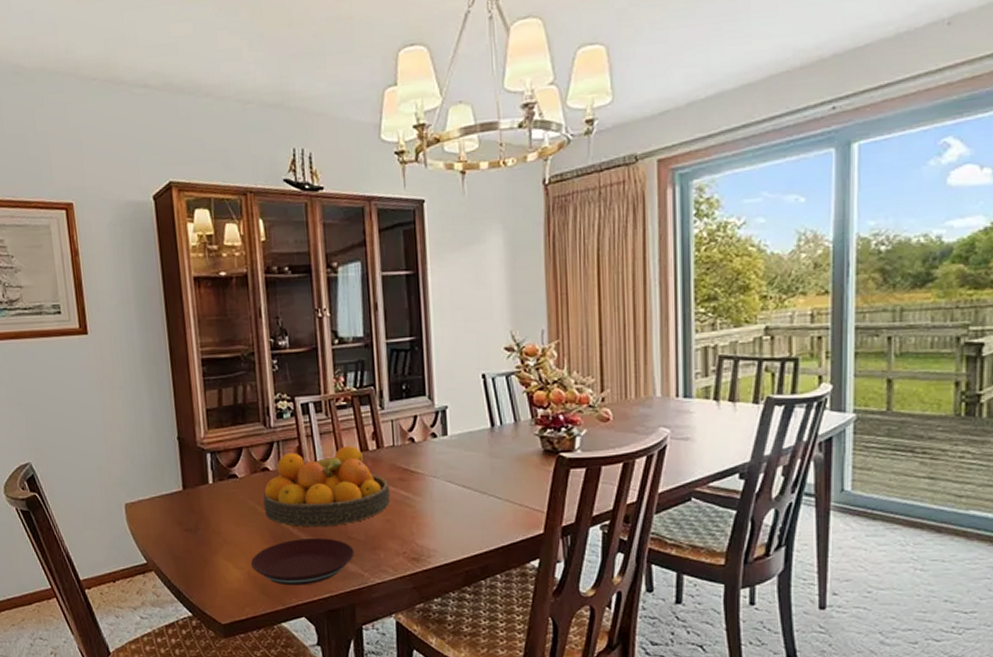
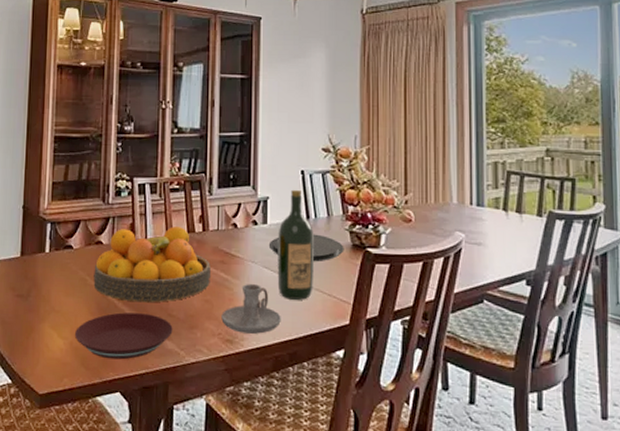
candle holder: none [405,500,470,550] -> present [221,284,281,334]
plate: none [450,442,535,472] -> present [268,234,344,262]
wine bottle: none [460,396,503,513] -> present [277,190,313,300]

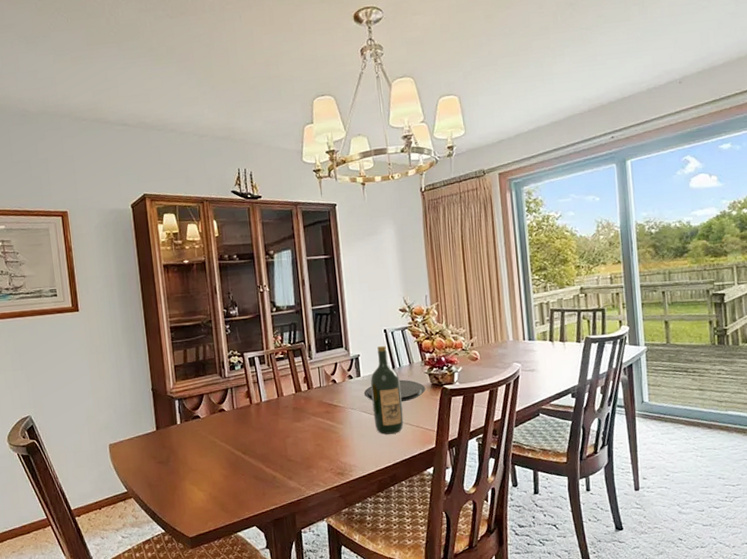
plate: present [75,312,173,360] -> none [212,461,293,502]
fruit bowl: present [93,226,210,303] -> none [220,388,319,455]
candle holder: present [221,284,281,334] -> none [331,426,381,466]

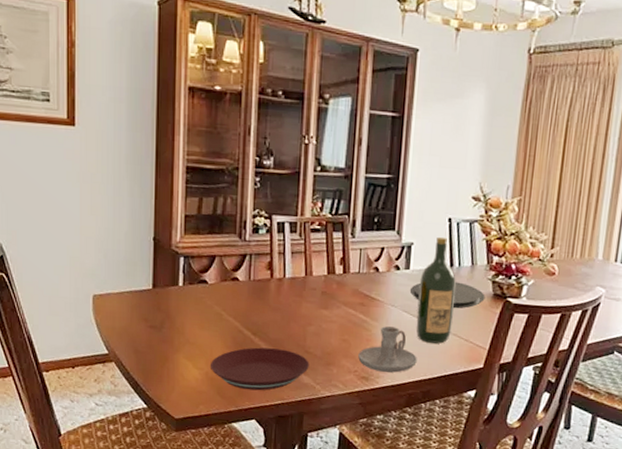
plate: none [212,461,293,502] -> present [211,347,309,391]
candle holder: none [331,426,381,466] -> present [358,326,417,373]

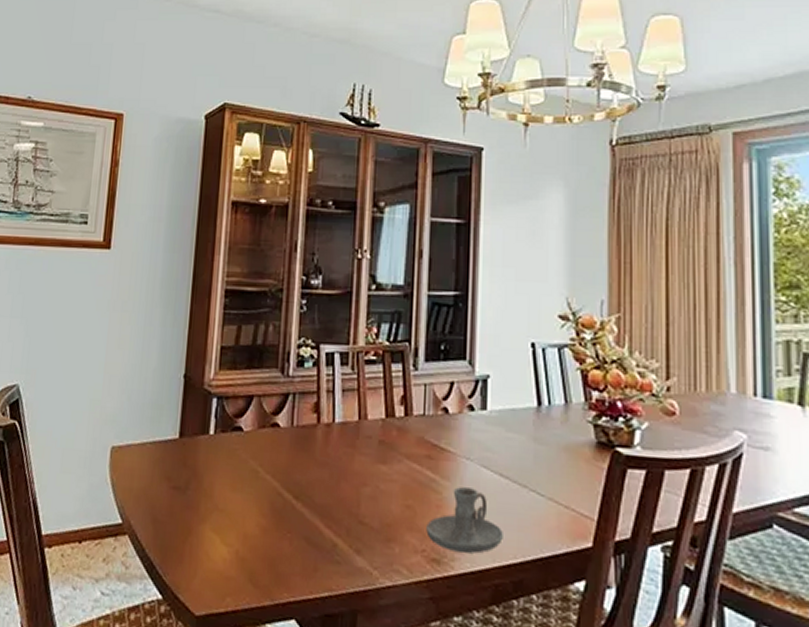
plate: present [211,347,309,391] -> none [242,515,364,577]
plate: present [409,281,485,309] -> none [488,425,586,463]
wine bottle: present [416,237,456,344] -> none [499,368,546,512]

